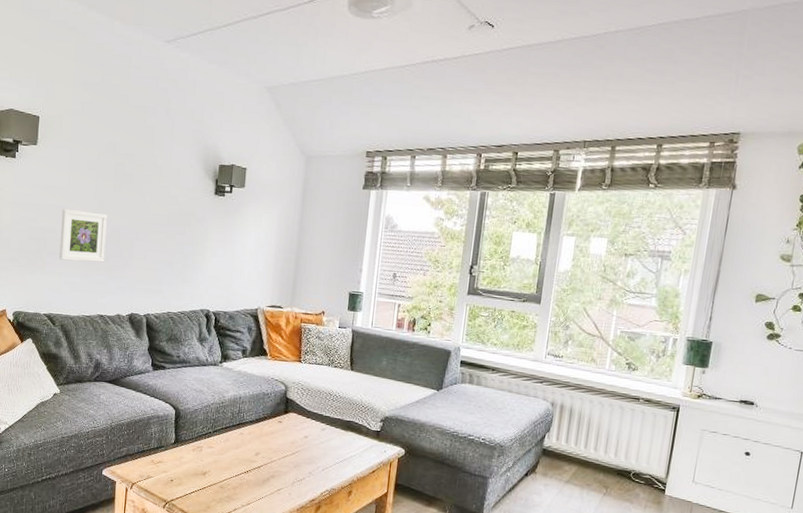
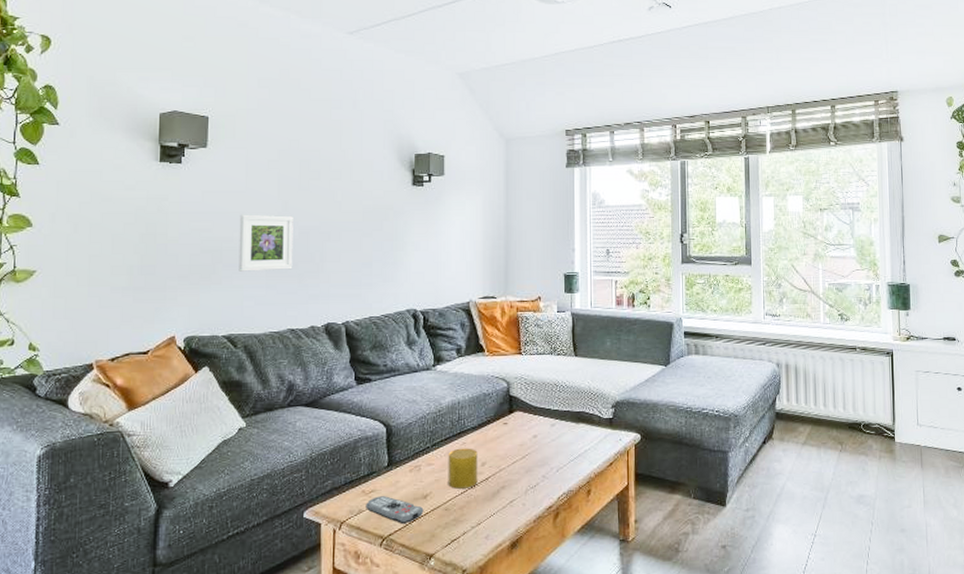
remote control: none [153,467,203,493] -> present [366,496,424,523]
cup: none [224,437,253,473] -> present [448,448,478,489]

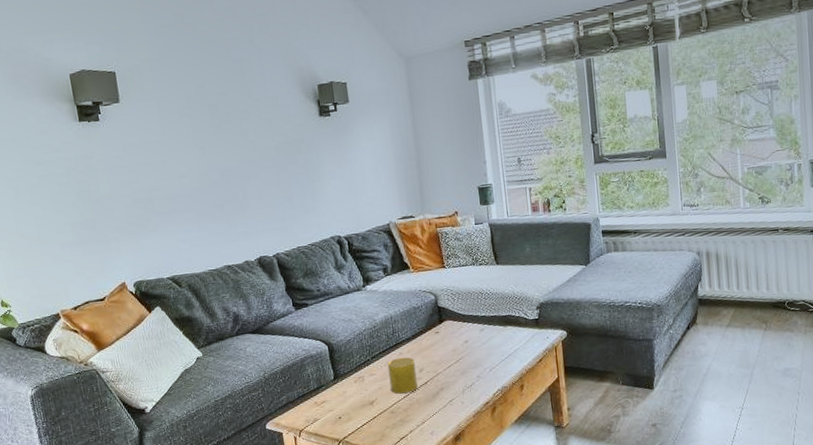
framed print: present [238,214,293,272] -> none [162,160,219,218]
remote control: present [366,496,424,523] -> none [319,405,373,427]

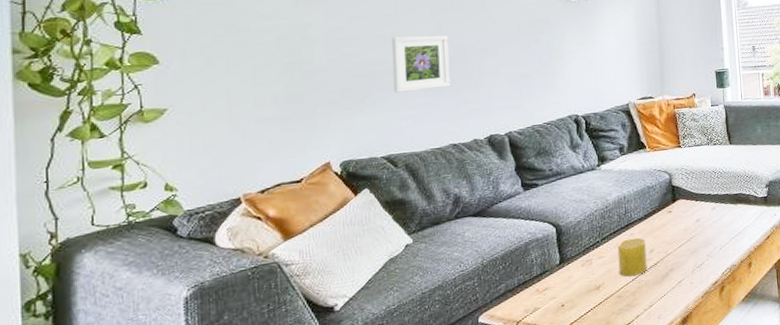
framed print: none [162,160,219,218] -> present [391,35,451,93]

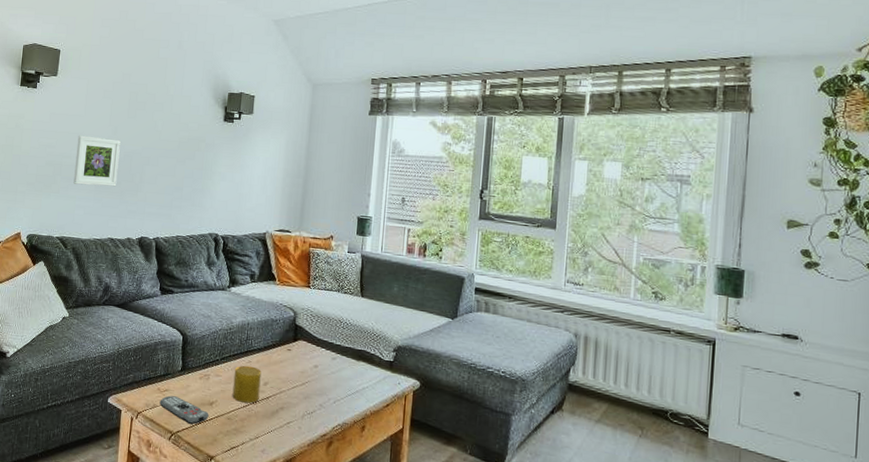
remote control: none [540,291,598,316] -> present [159,395,209,424]

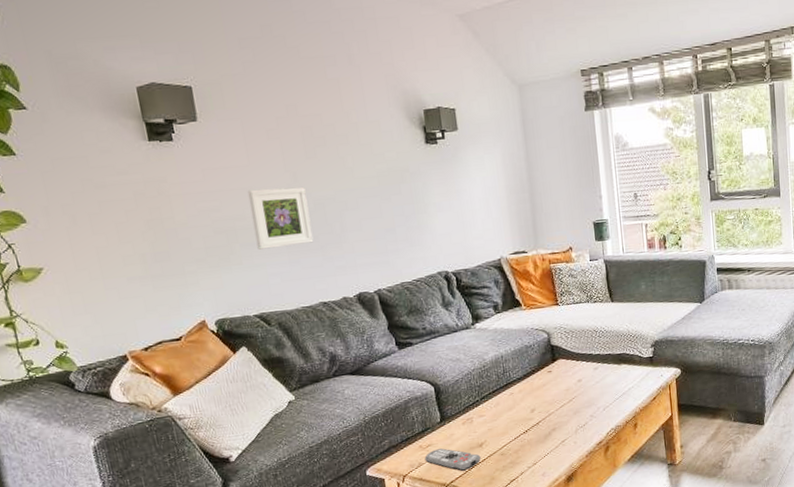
cup: present [232,365,262,404] -> none [497,397,529,436]

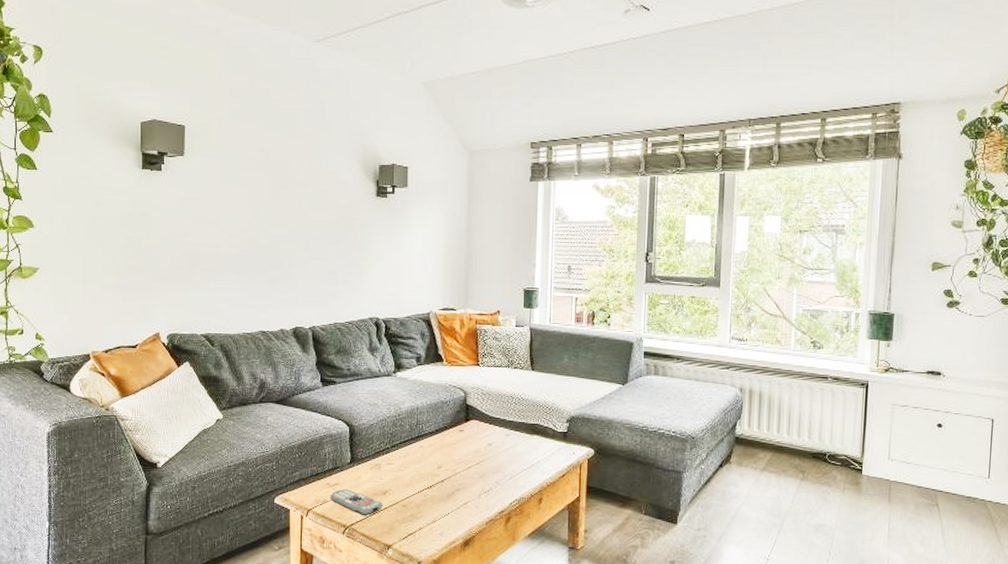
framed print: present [247,187,314,250] -> none [214,221,264,276]

